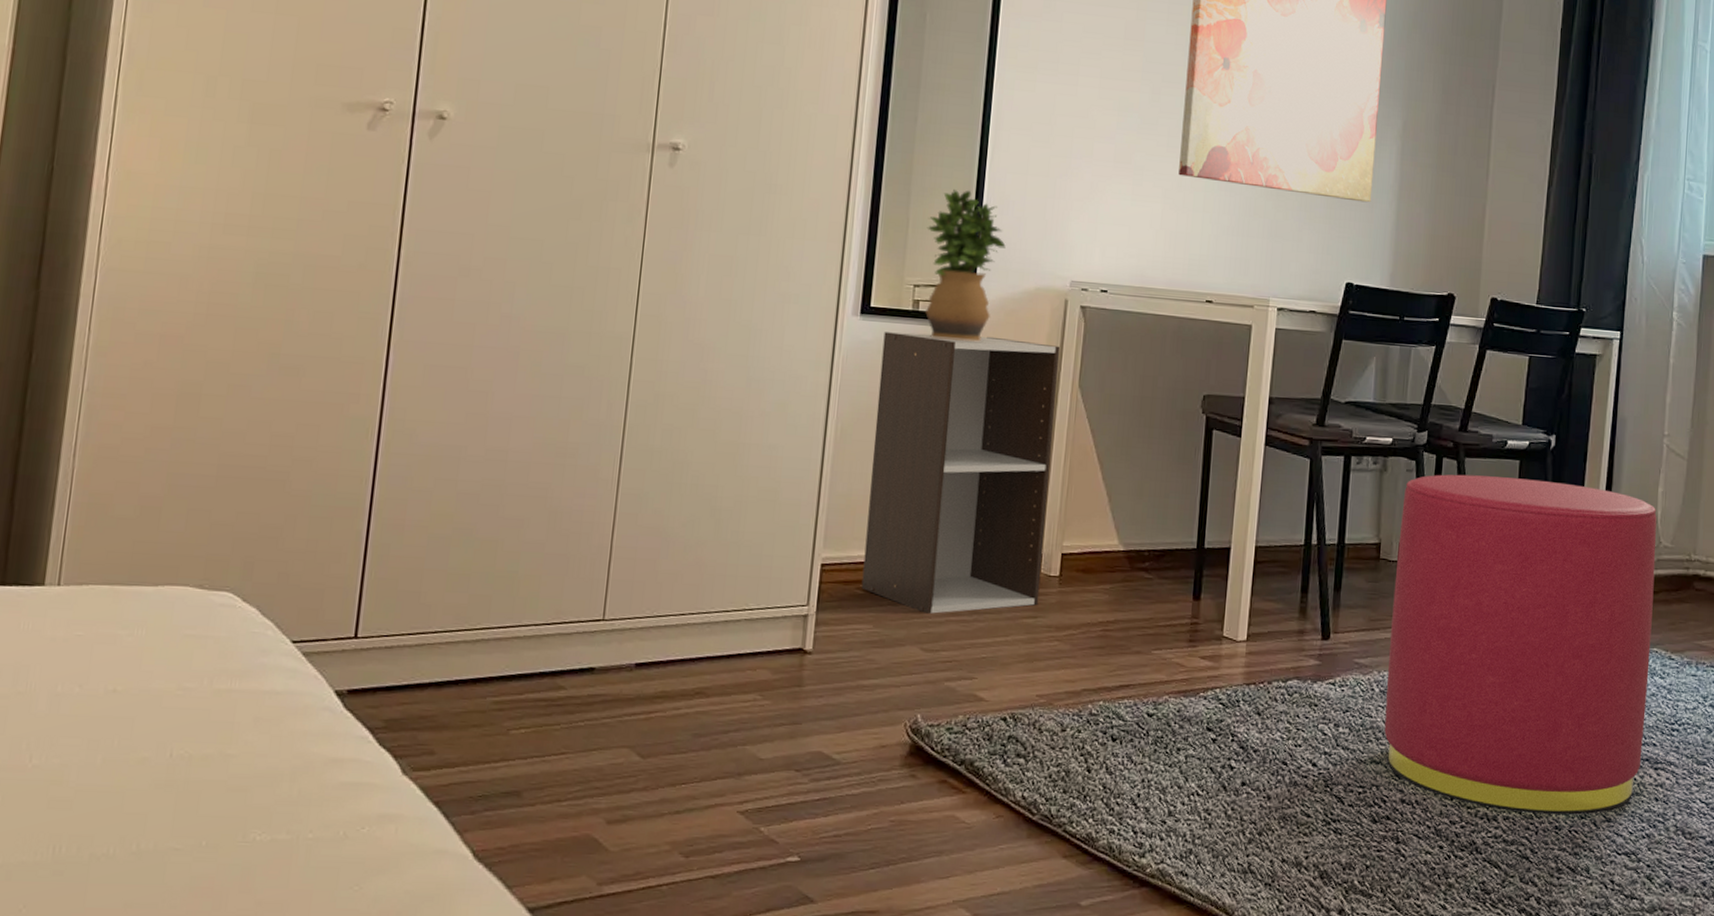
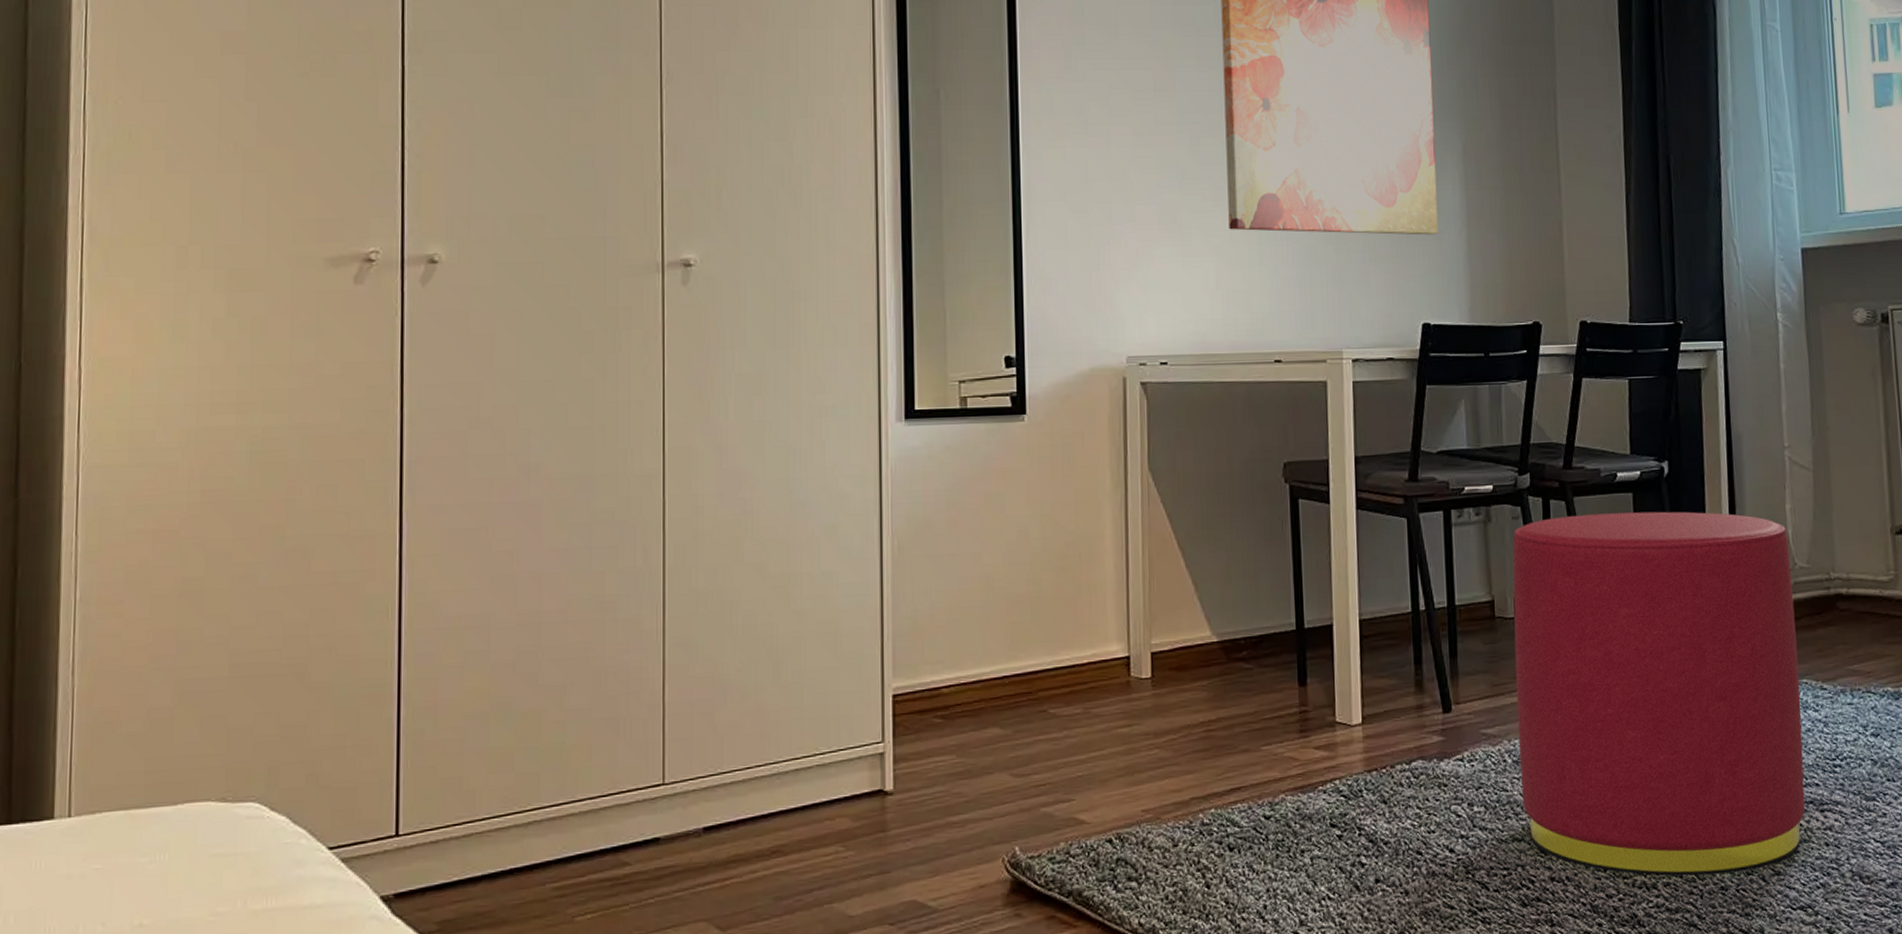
bookcase: present [861,332,1061,614] -> none [933,426,1132,736]
potted plant: present [925,188,1006,342] -> none [966,272,1053,436]

